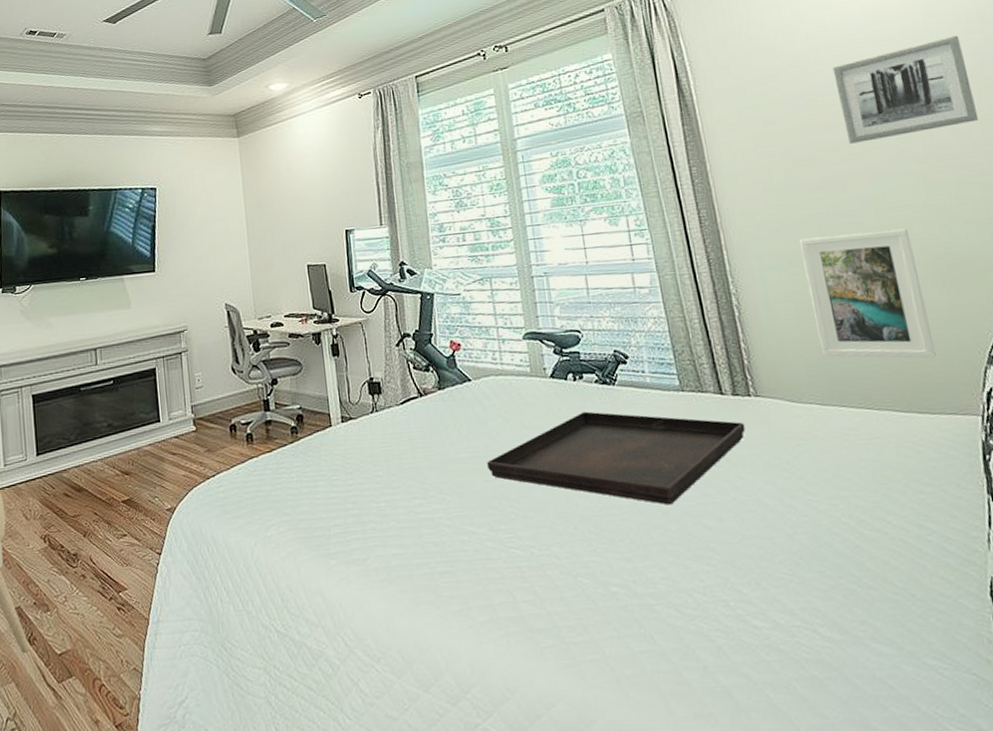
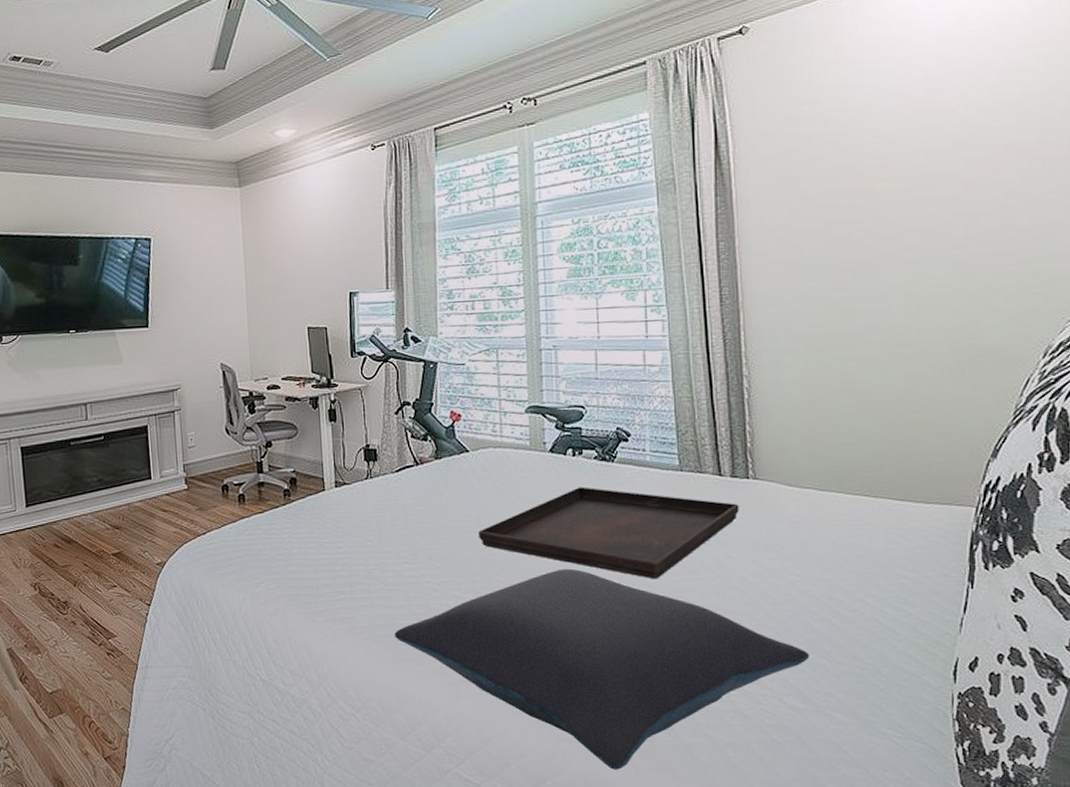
pillow: none [410,497,839,718] -> present [394,568,810,770]
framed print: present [800,228,937,359] -> none [821,316,942,449]
wall art: present [832,35,979,144] -> none [884,110,1030,224]

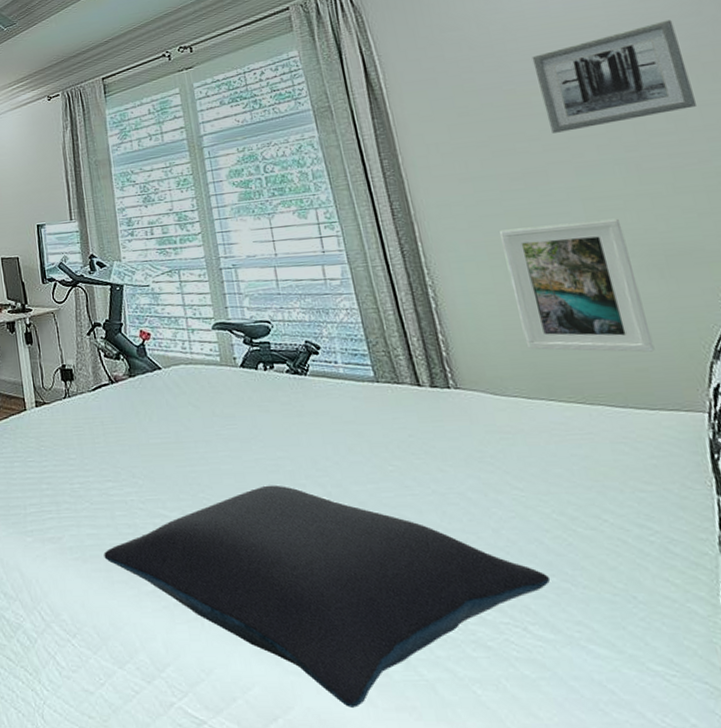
serving tray: present [478,487,739,579] -> none [178,400,446,496]
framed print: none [821,316,942,449] -> present [500,218,655,353]
wall art: none [884,110,1030,224] -> present [531,19,698,133]

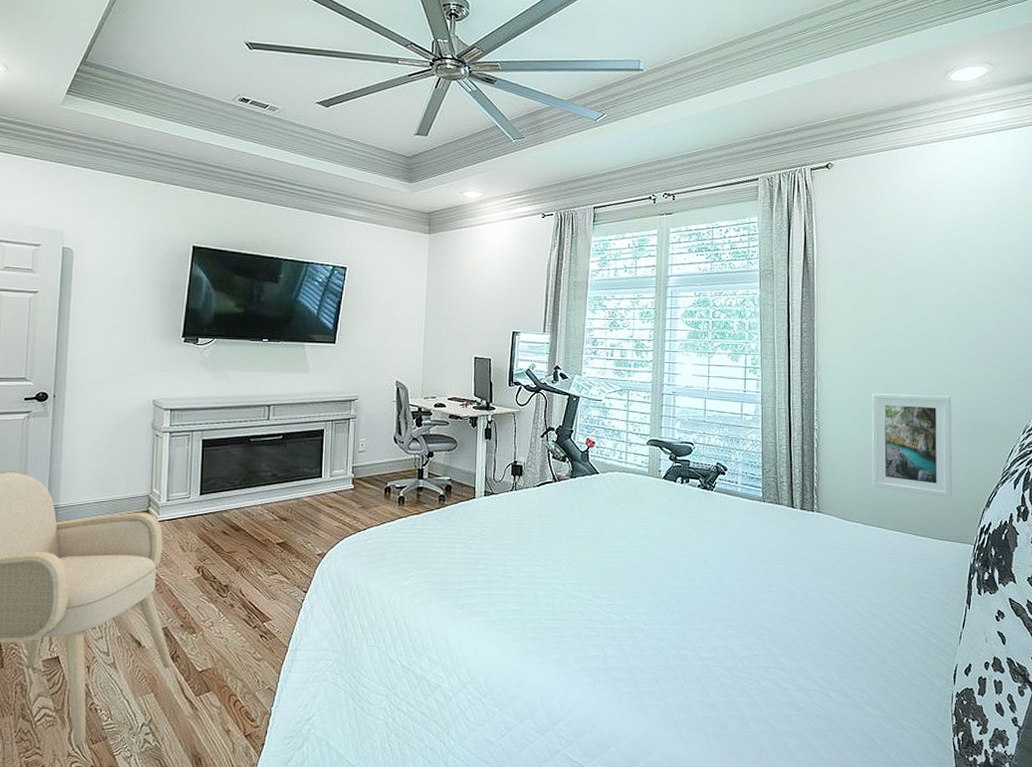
pillow: present [104,485,551,708] -> none [522,577,851,753]
wall art: present [531,19,698,133] -> none [922,251,1017,324]

